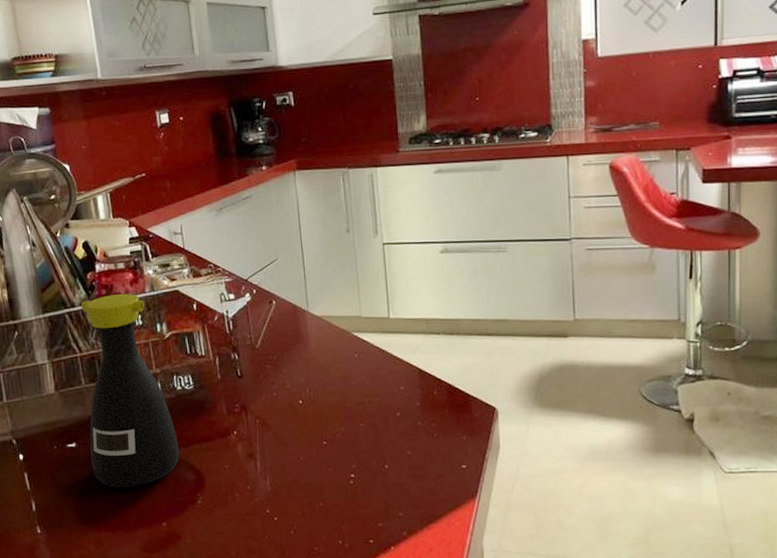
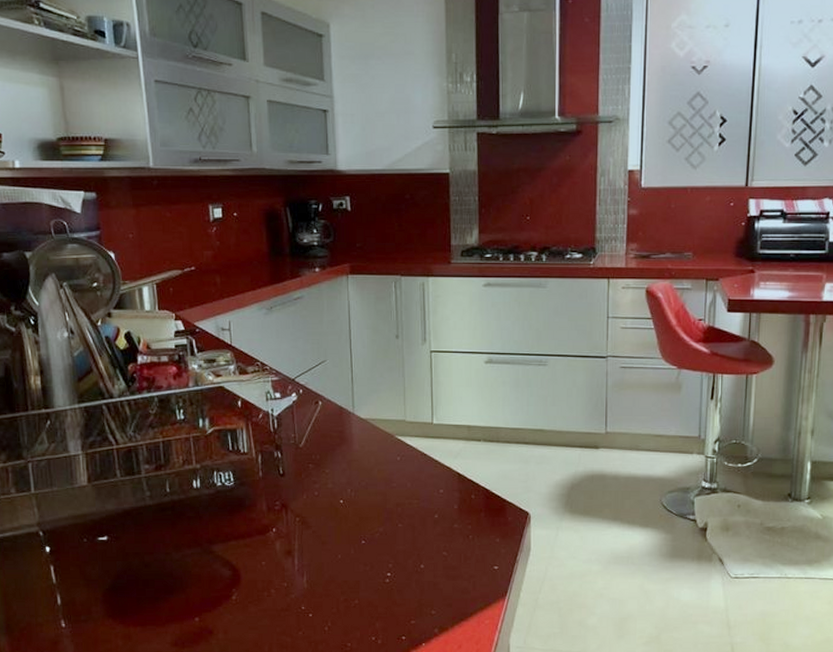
bottle: present [81,293,179,487] -> none [120,387,216,582]

